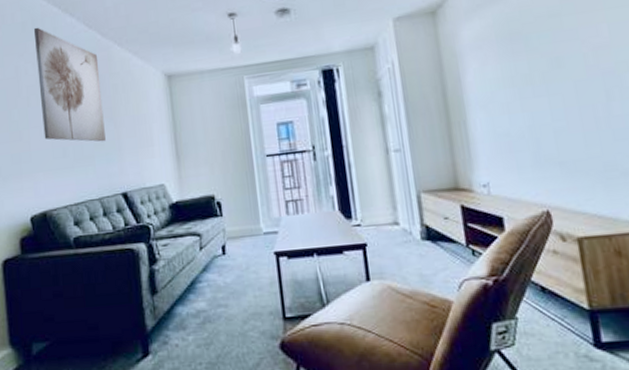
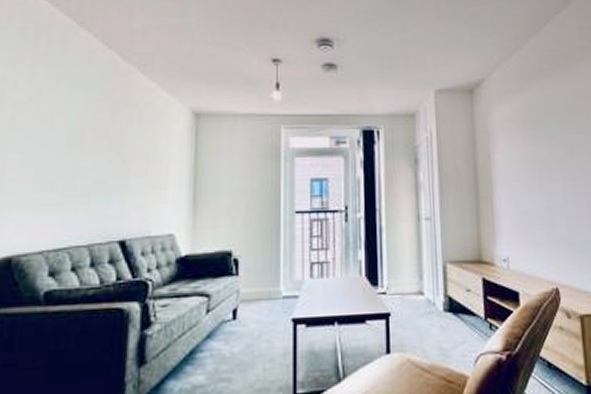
wall art: present [33,27,106,142] -> none [26,36,114,179]

